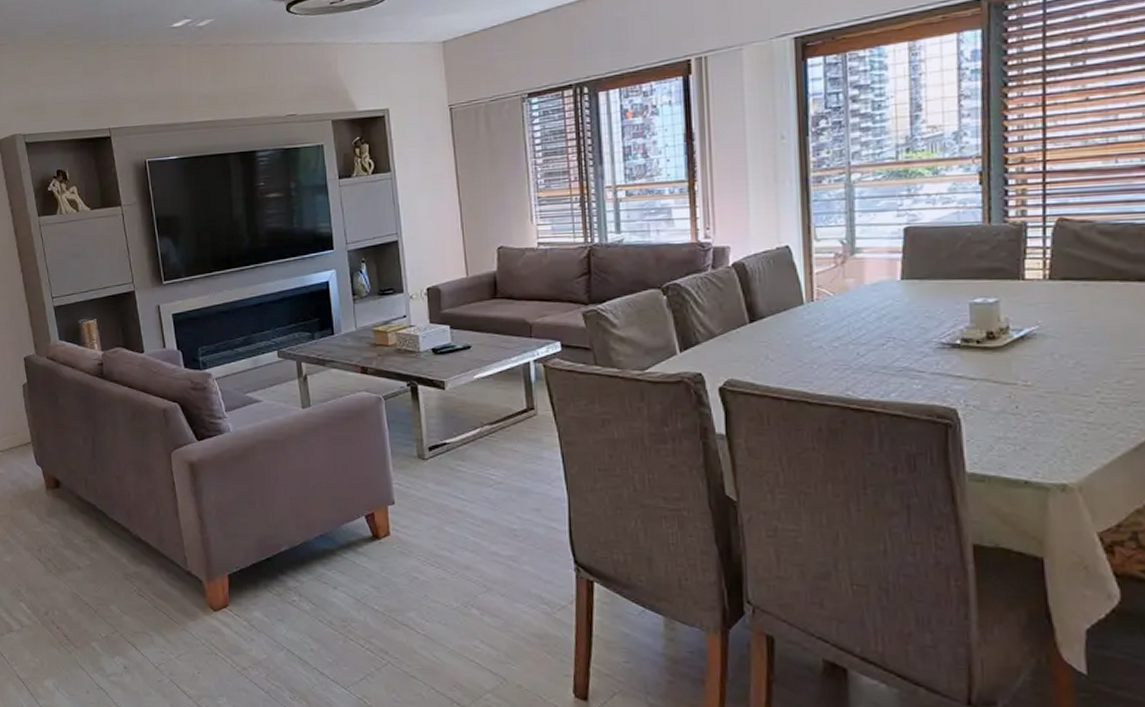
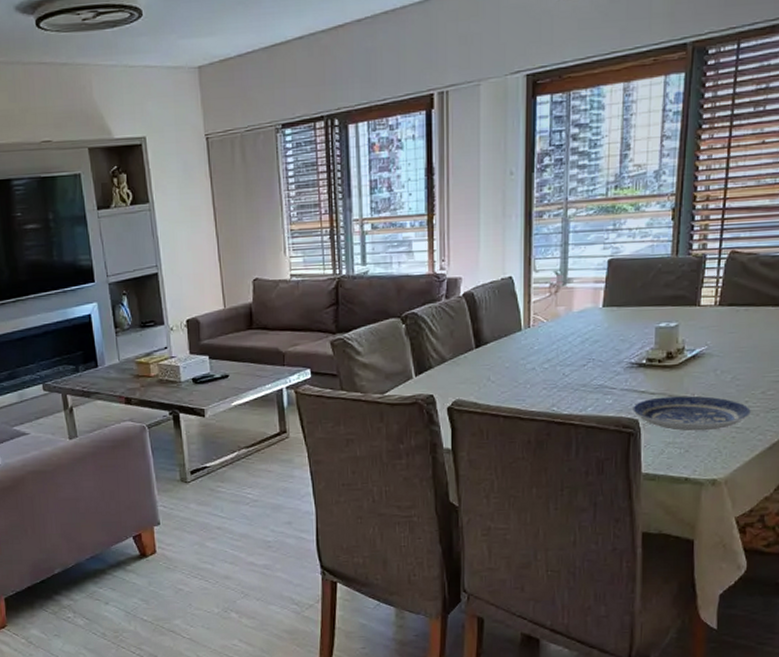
plate: none [948,383,1105,425] -> present [633,395,751,432]

